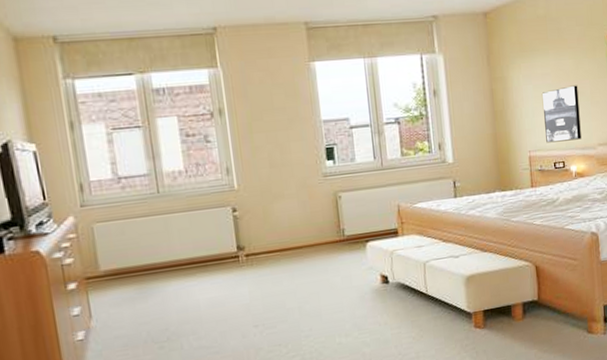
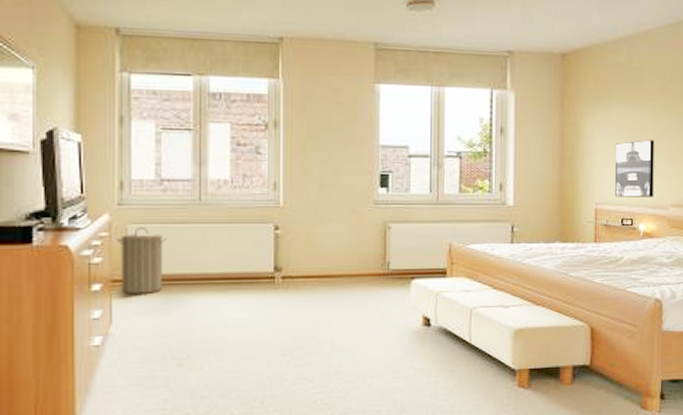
laundry hamper: none [85,225,135,289] -> present [117,227,167,294]

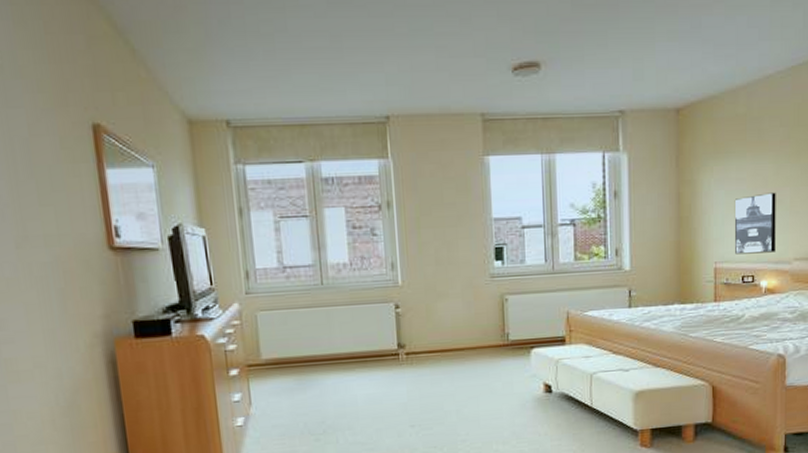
laundry hamper: present [117,227,167,294] -> none [248,314,295,377]

